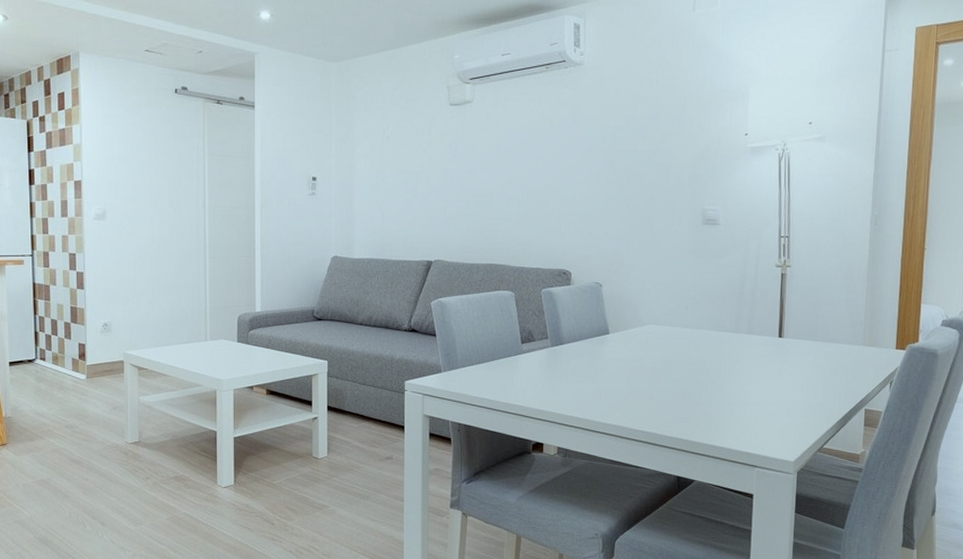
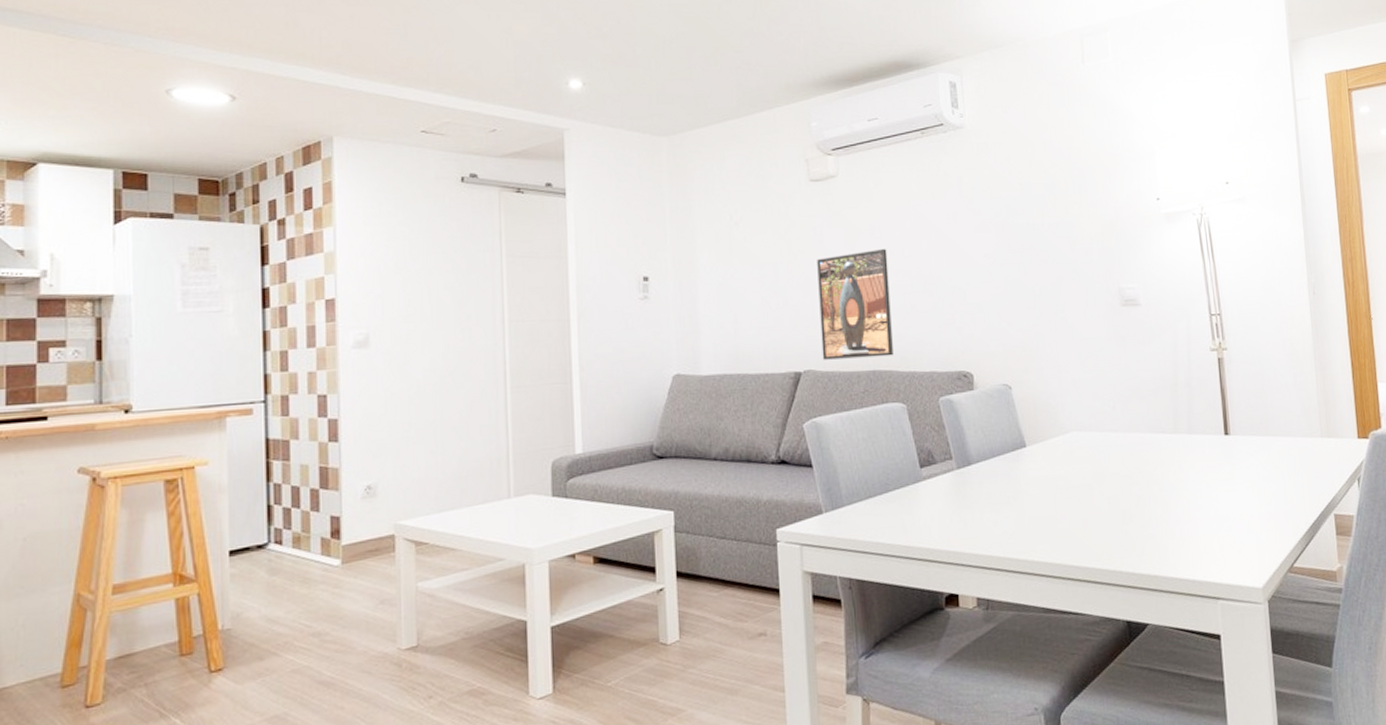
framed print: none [450,165,509,253] -> present [817,249,893,360]

